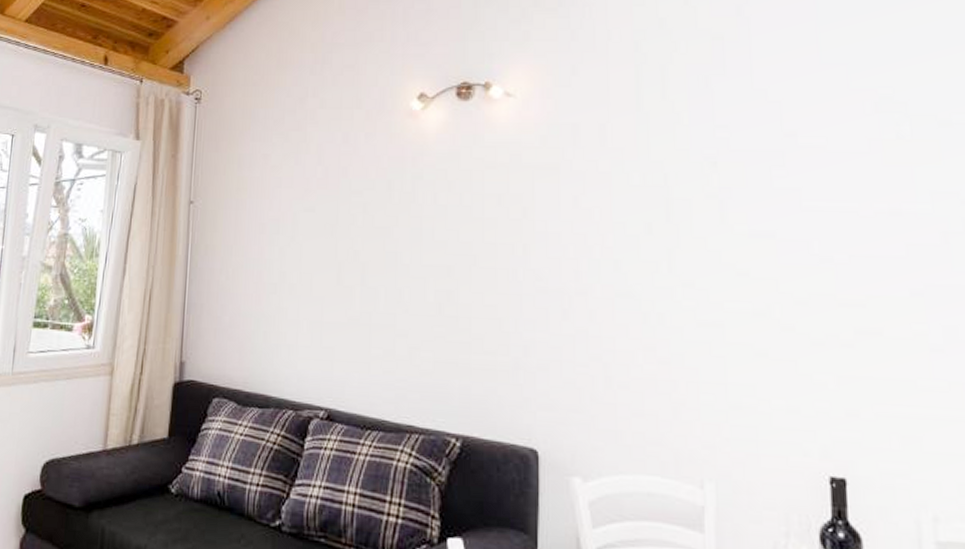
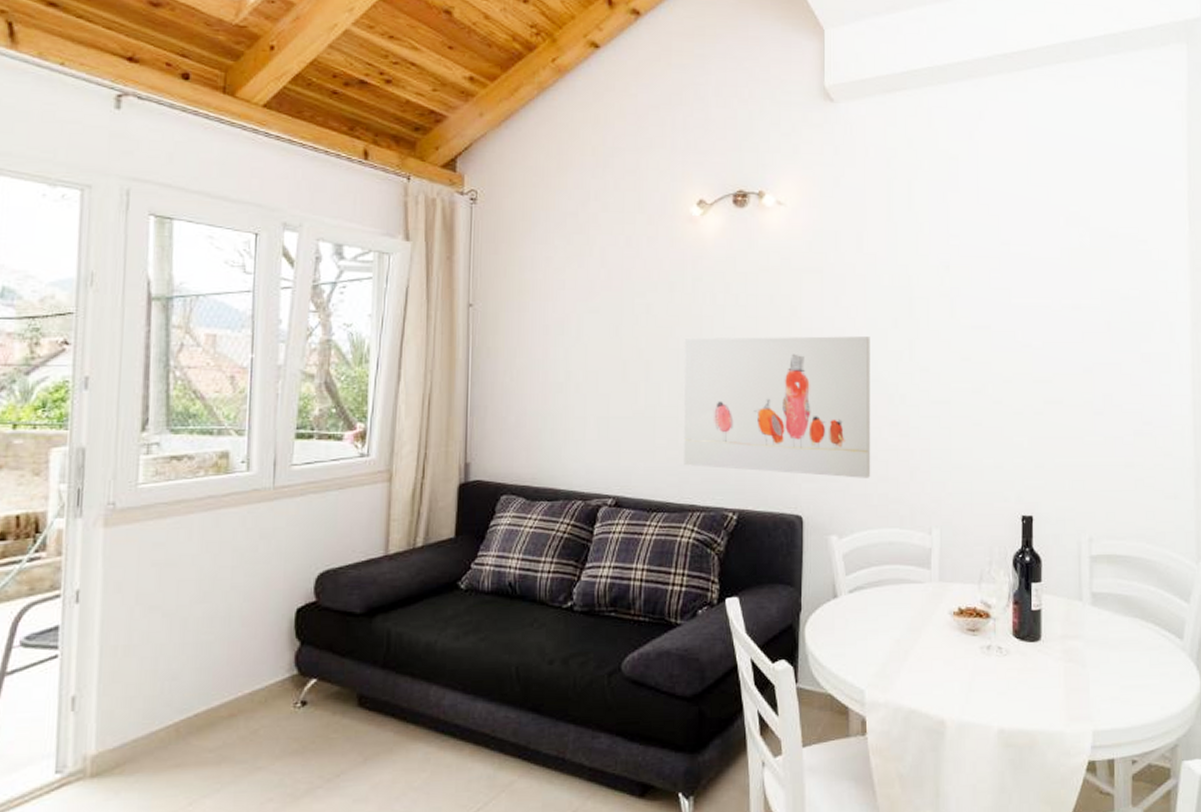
wall art: none [401,240,622,412] -> present [684,336,871,478]

